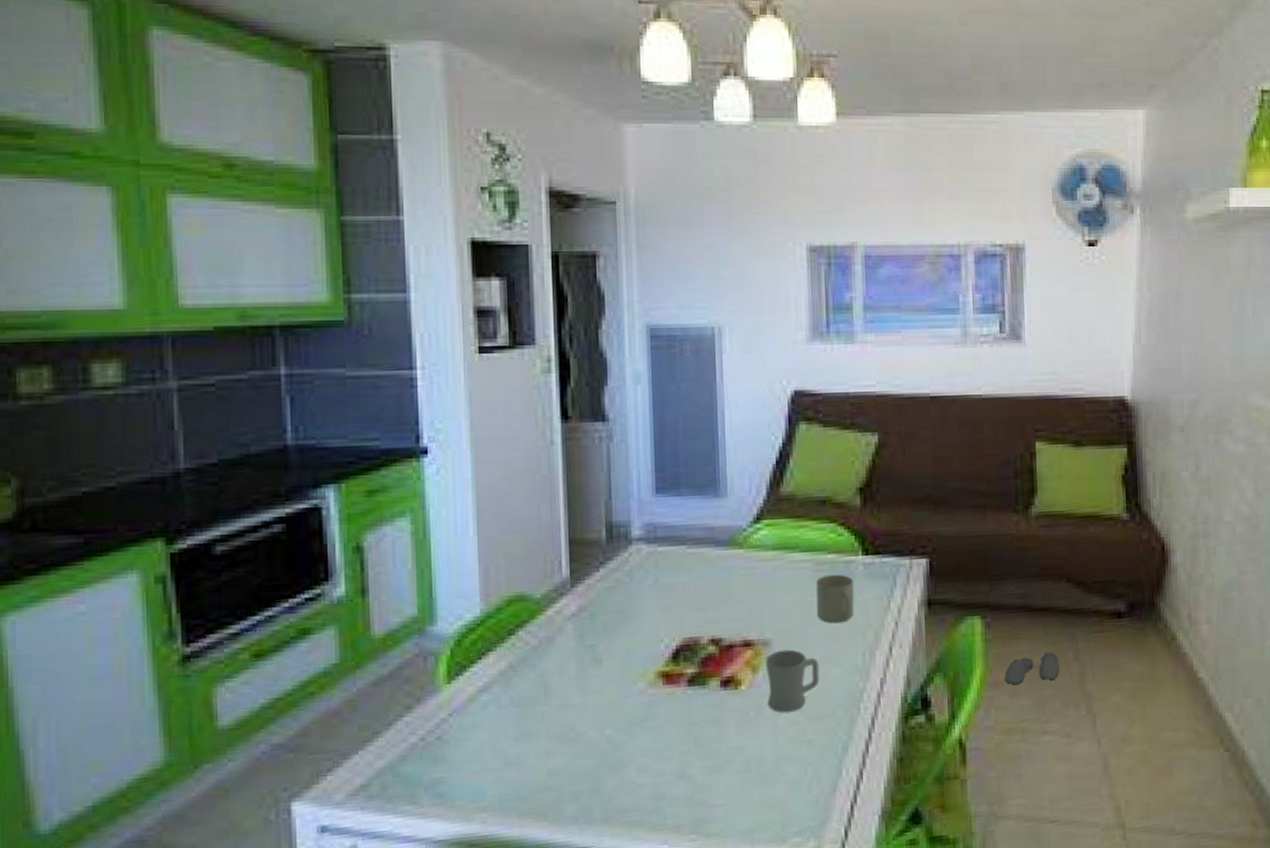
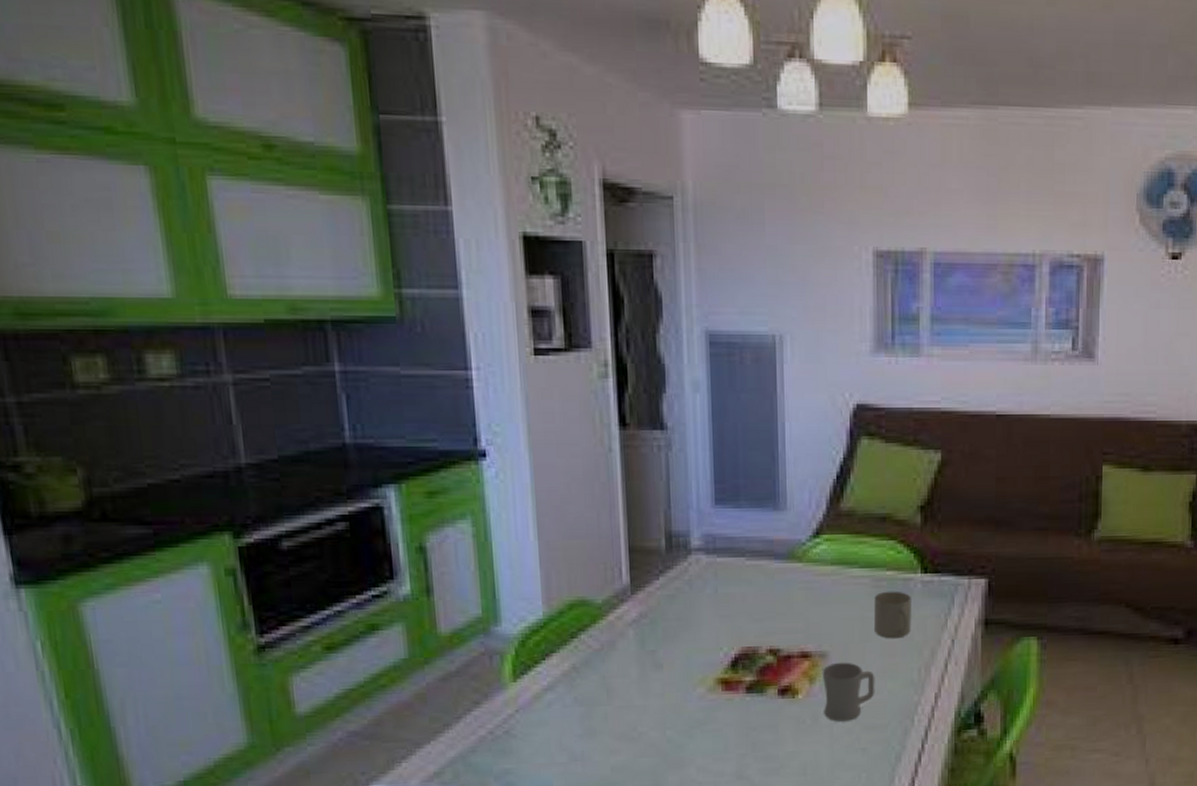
slippers: present [1004,652,1059,685] -> none [1057,674,1113,705]

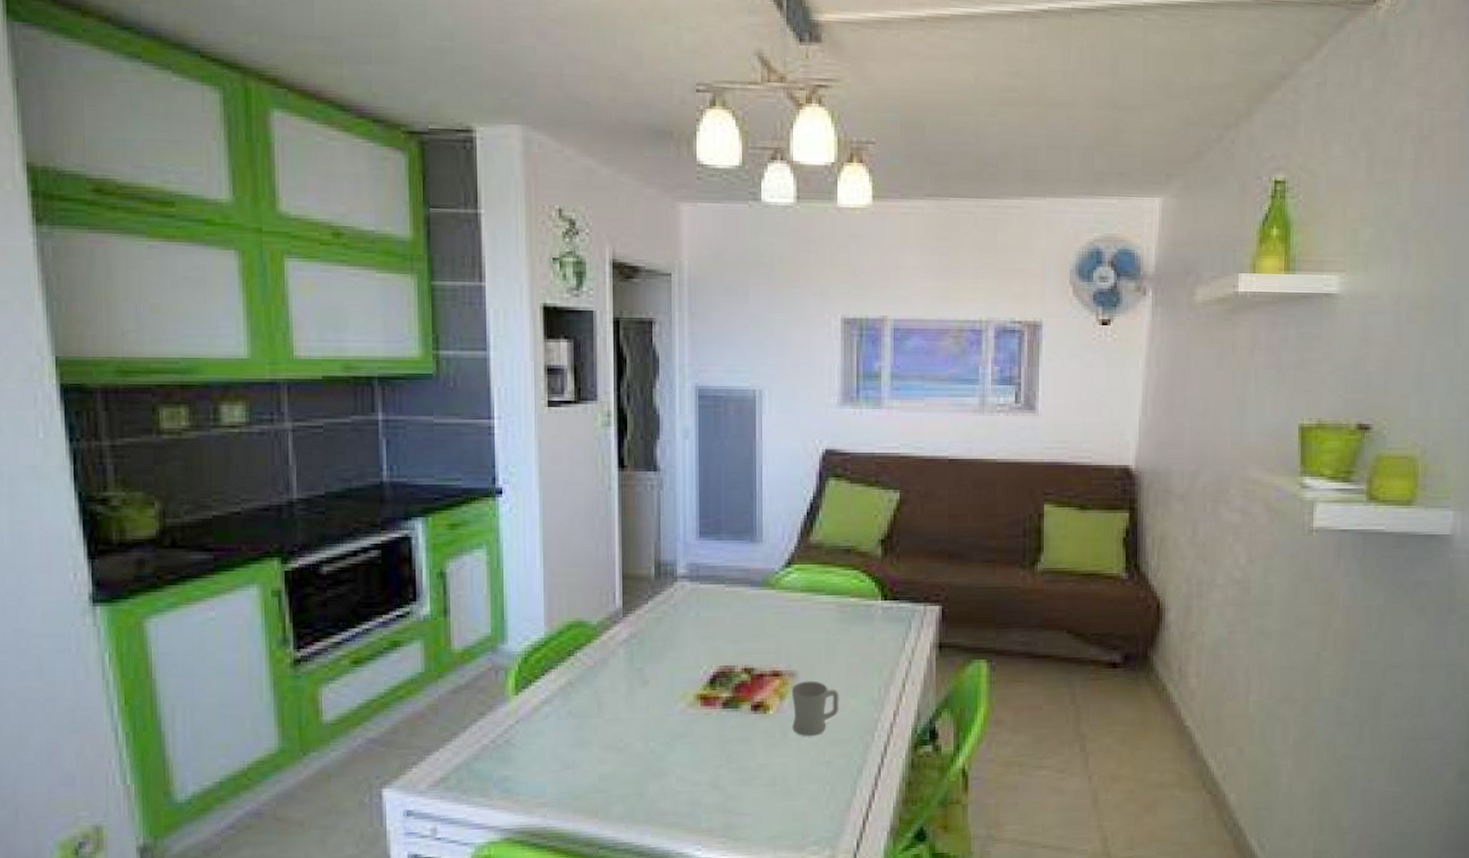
cup: present [873,591,911,639] -> none [838,616,872,660]

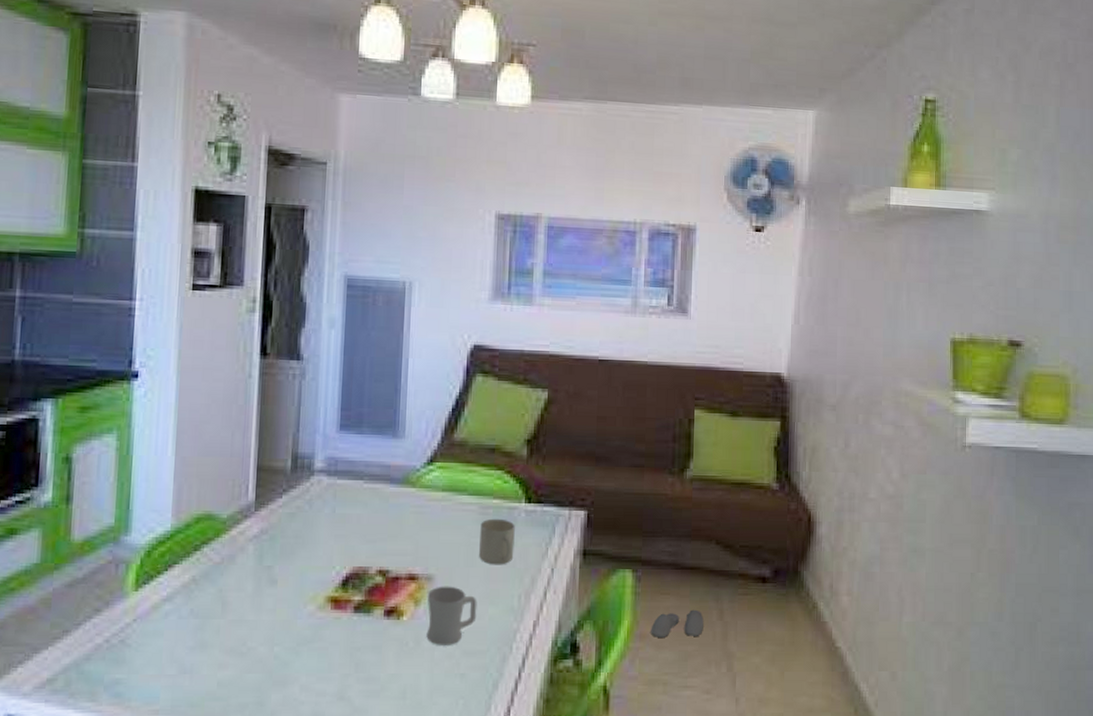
cup: none [838,616,872,660] -> present [478,518,515,565]
slippers: none [1006,695,1057,724] -> present [651,609,704,639]

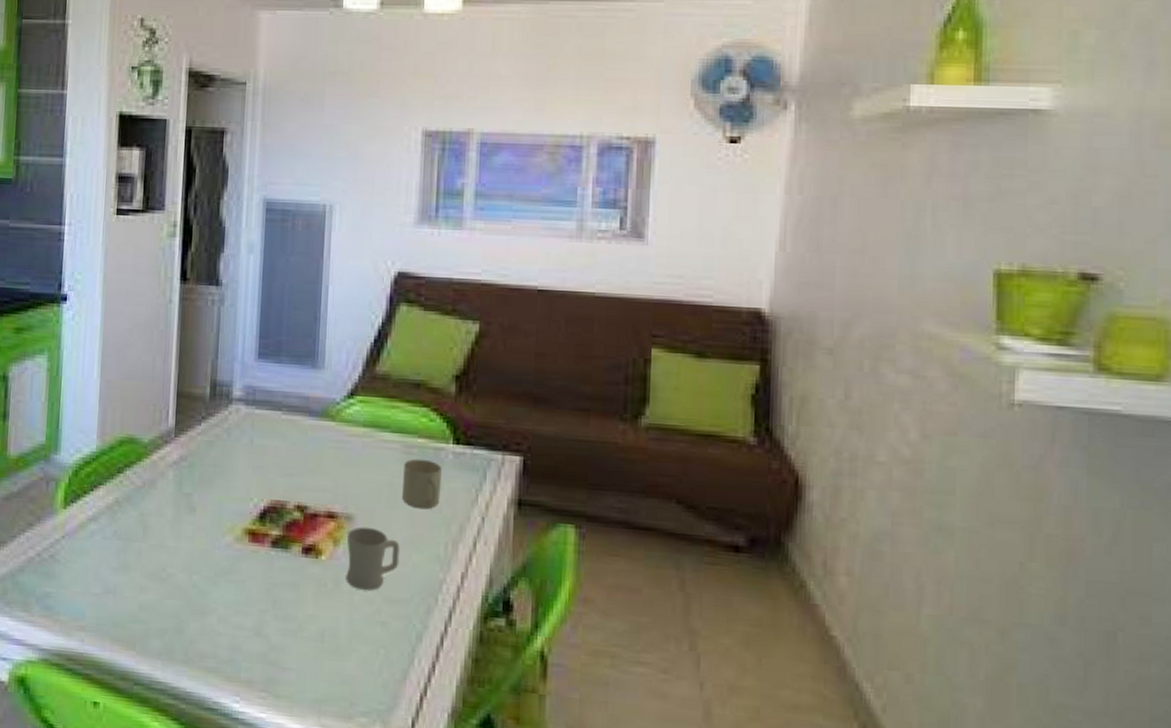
slippers: present [651,609,704,639] -> none [596,576,661,607]

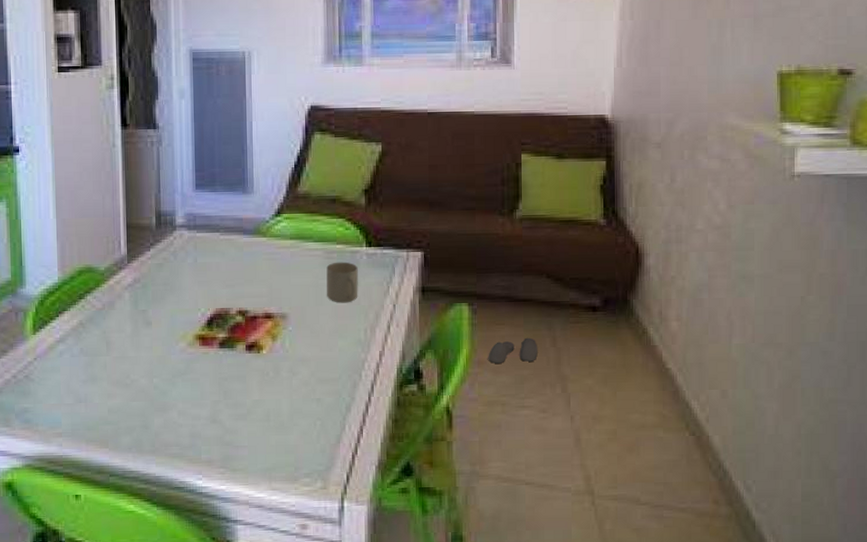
mug: present [346,526,400,590] -> none [282,322,328,374]
slippers: none [596,576,661,607] -> present [488,337,538,365]

